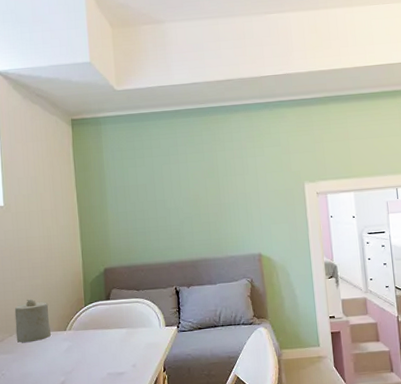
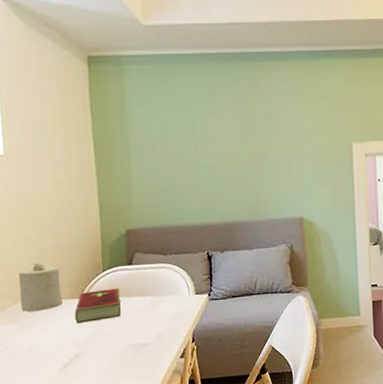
hardcover book: none [61,321,101,353] -> present [74,288,121,323]

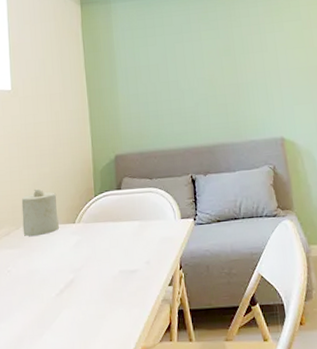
hardcover book: present [74,288,121,323] -> none [70,213,112,248]

